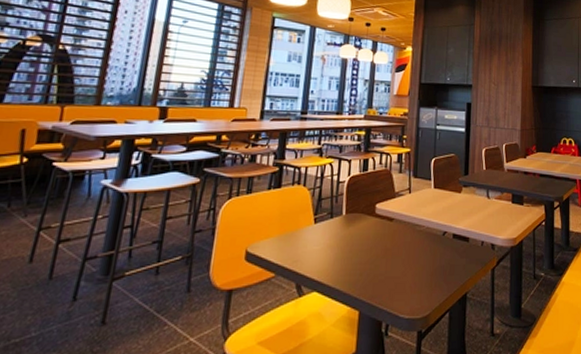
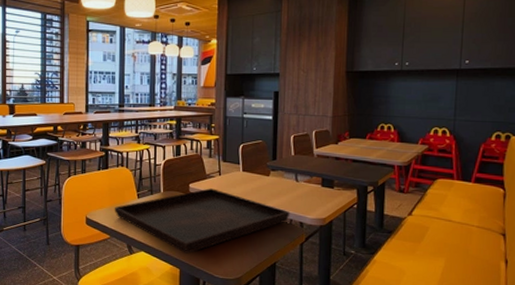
serving tray: none [283,208,482,290] -> present [114,188,290,254]

